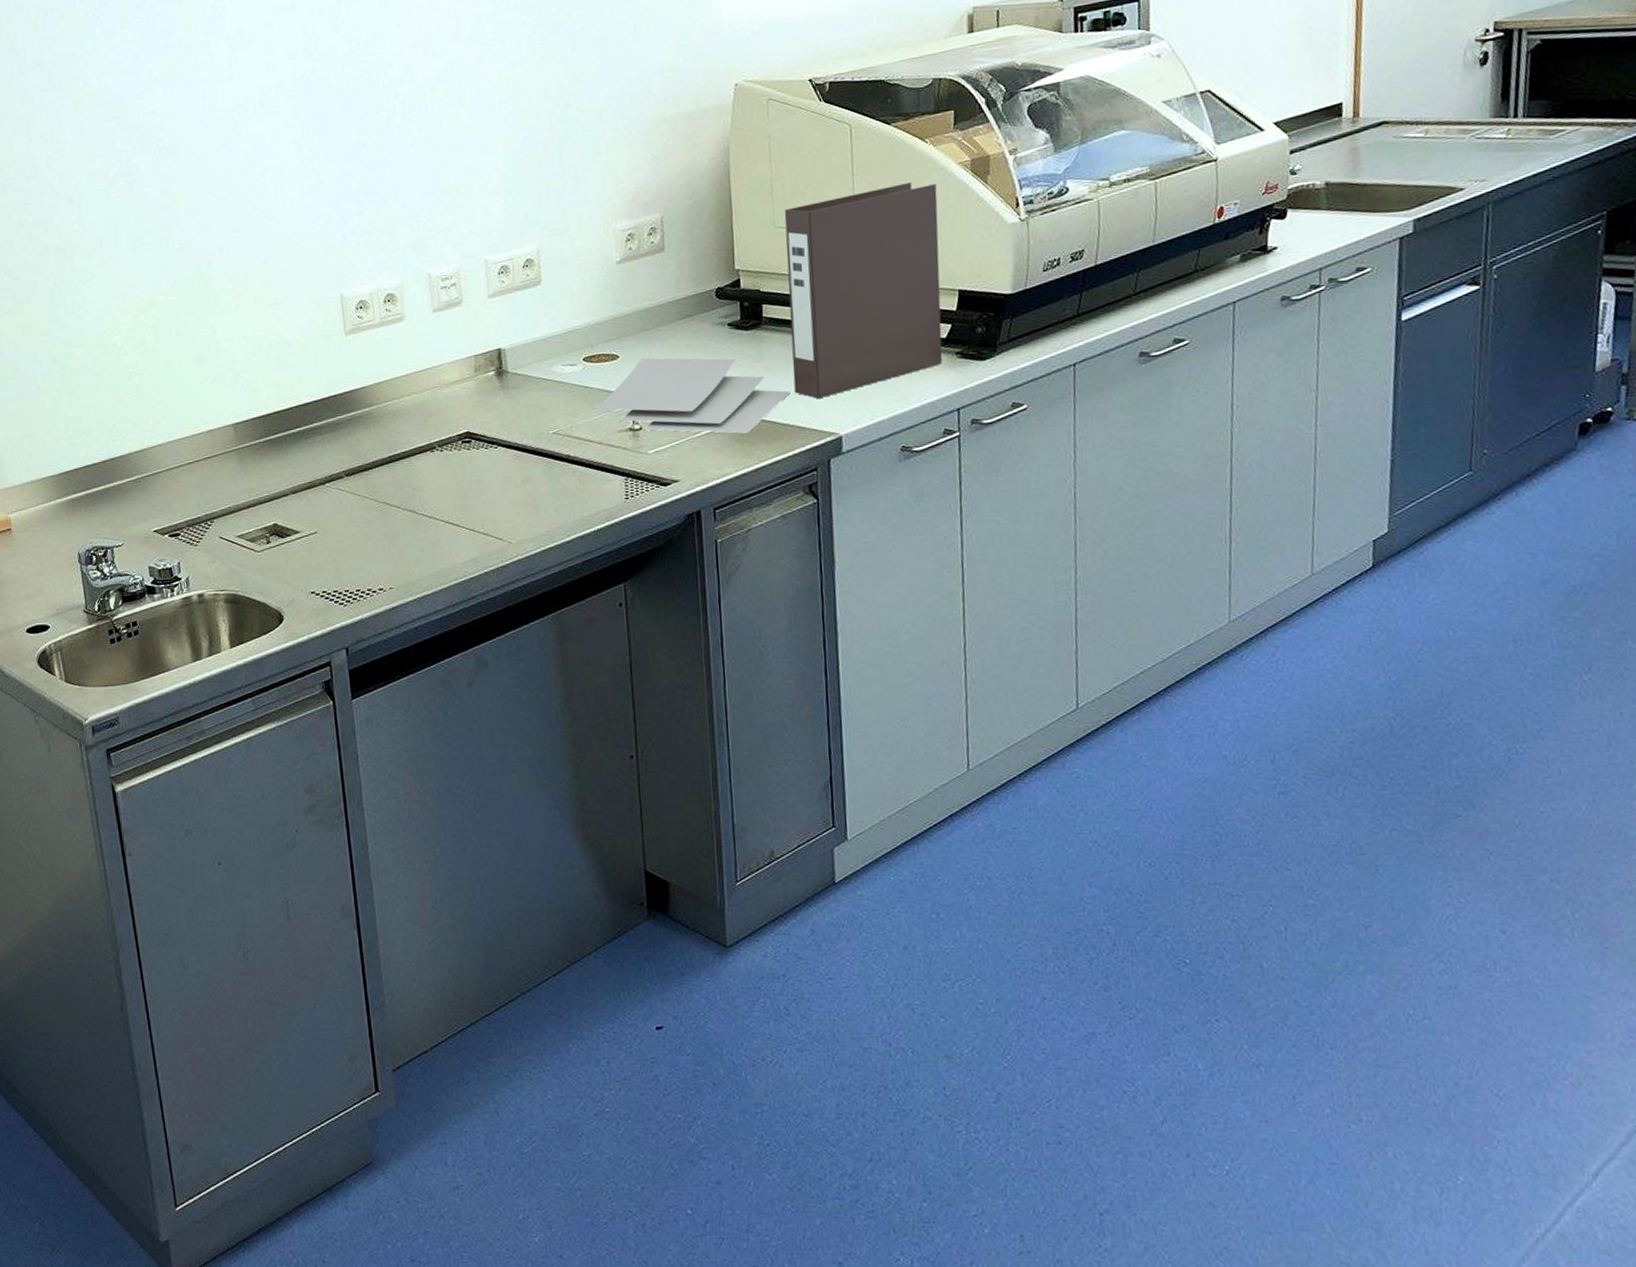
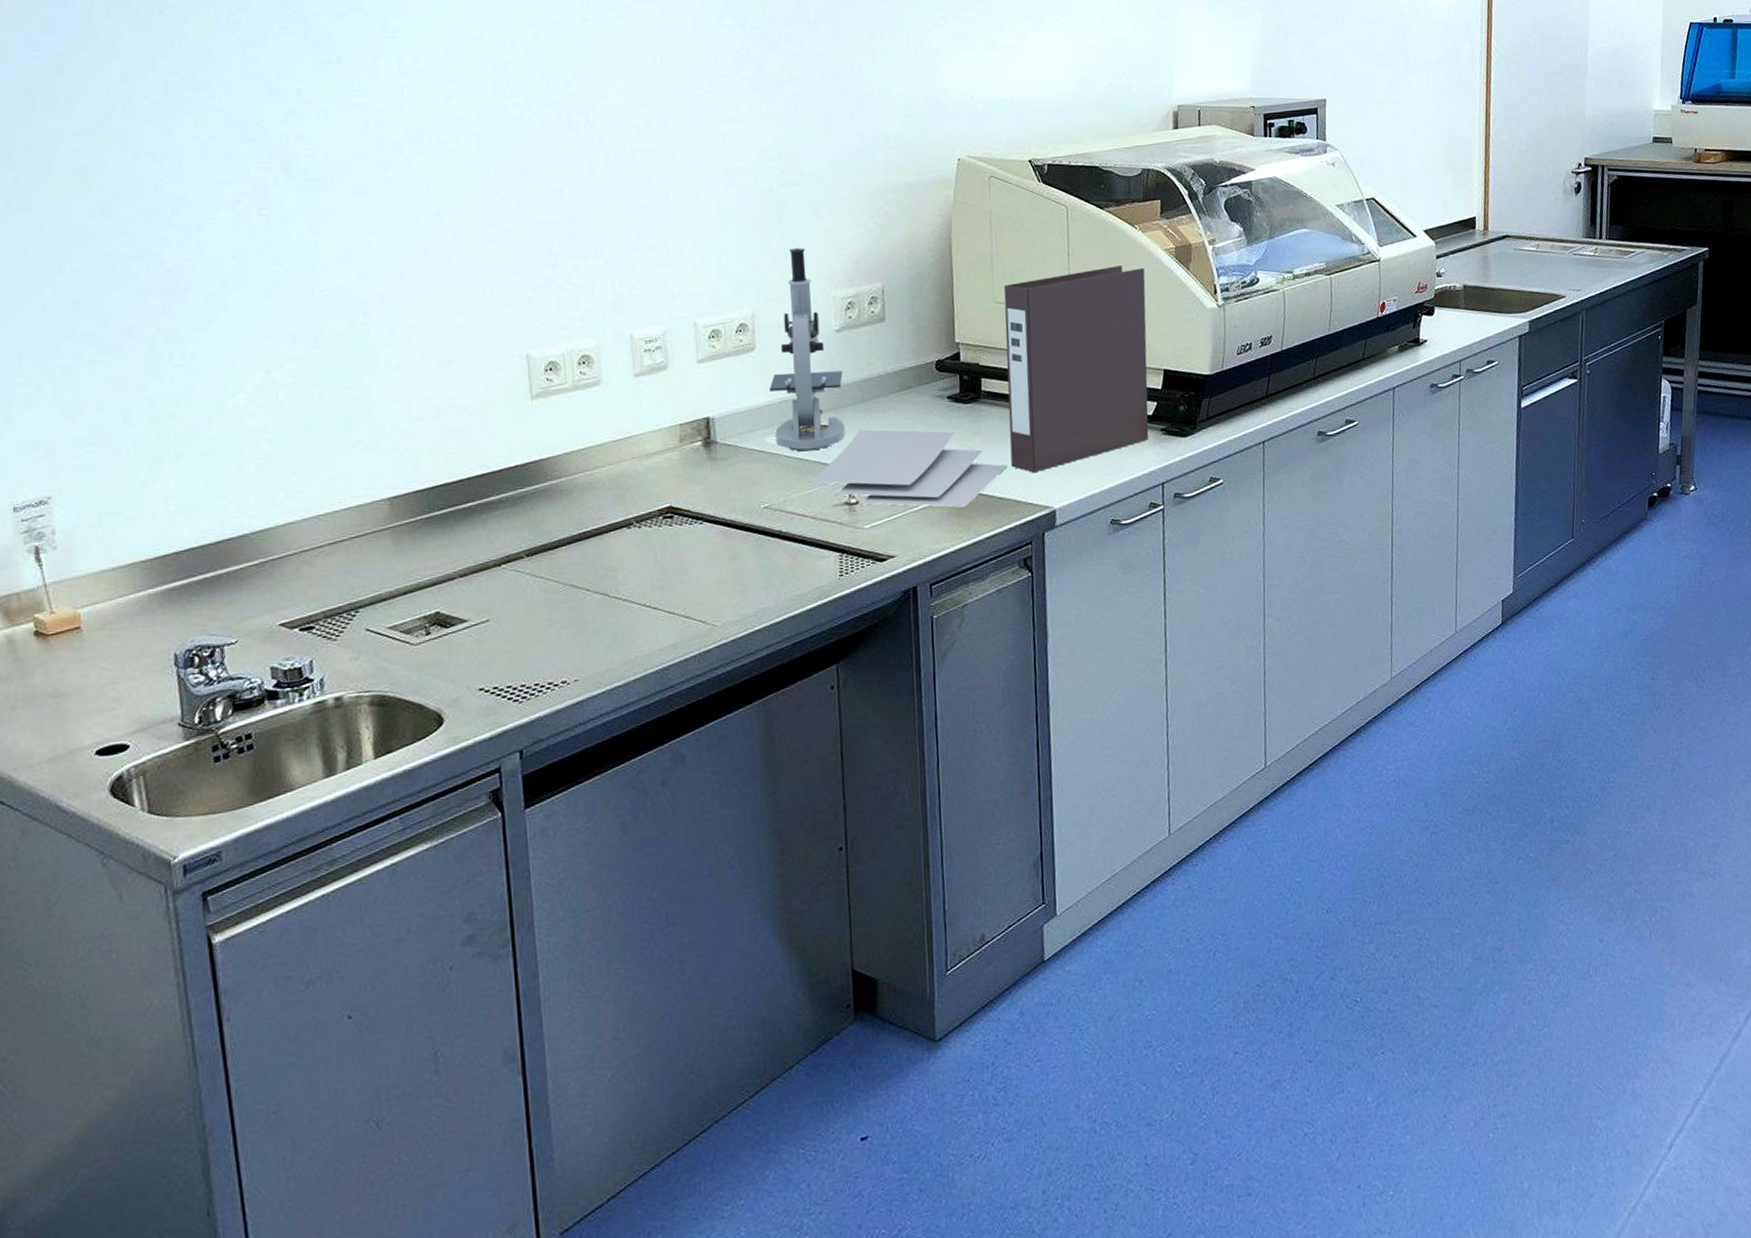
microscope: none [555,183,628,380] -> present [770,248,845,452]

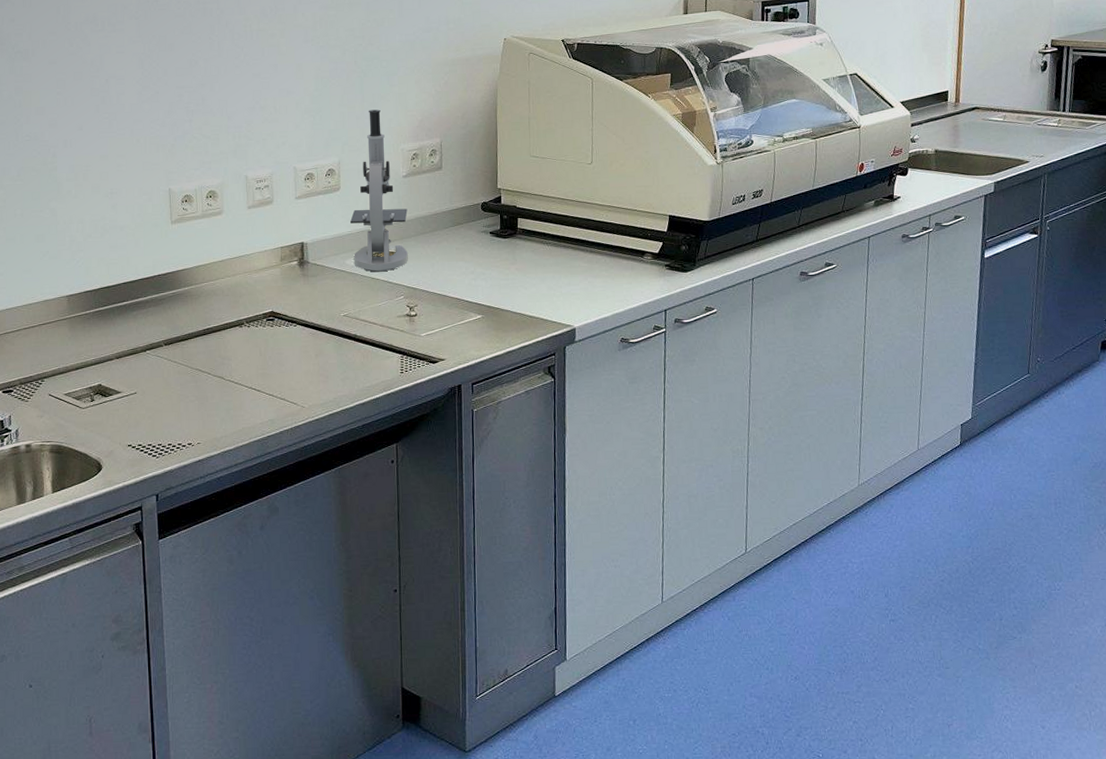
papers: present [808,429,1007,507] -> none [378,256,537,322]
binder: present [1003,266,1149,473] -> none [538,128,656,297]

